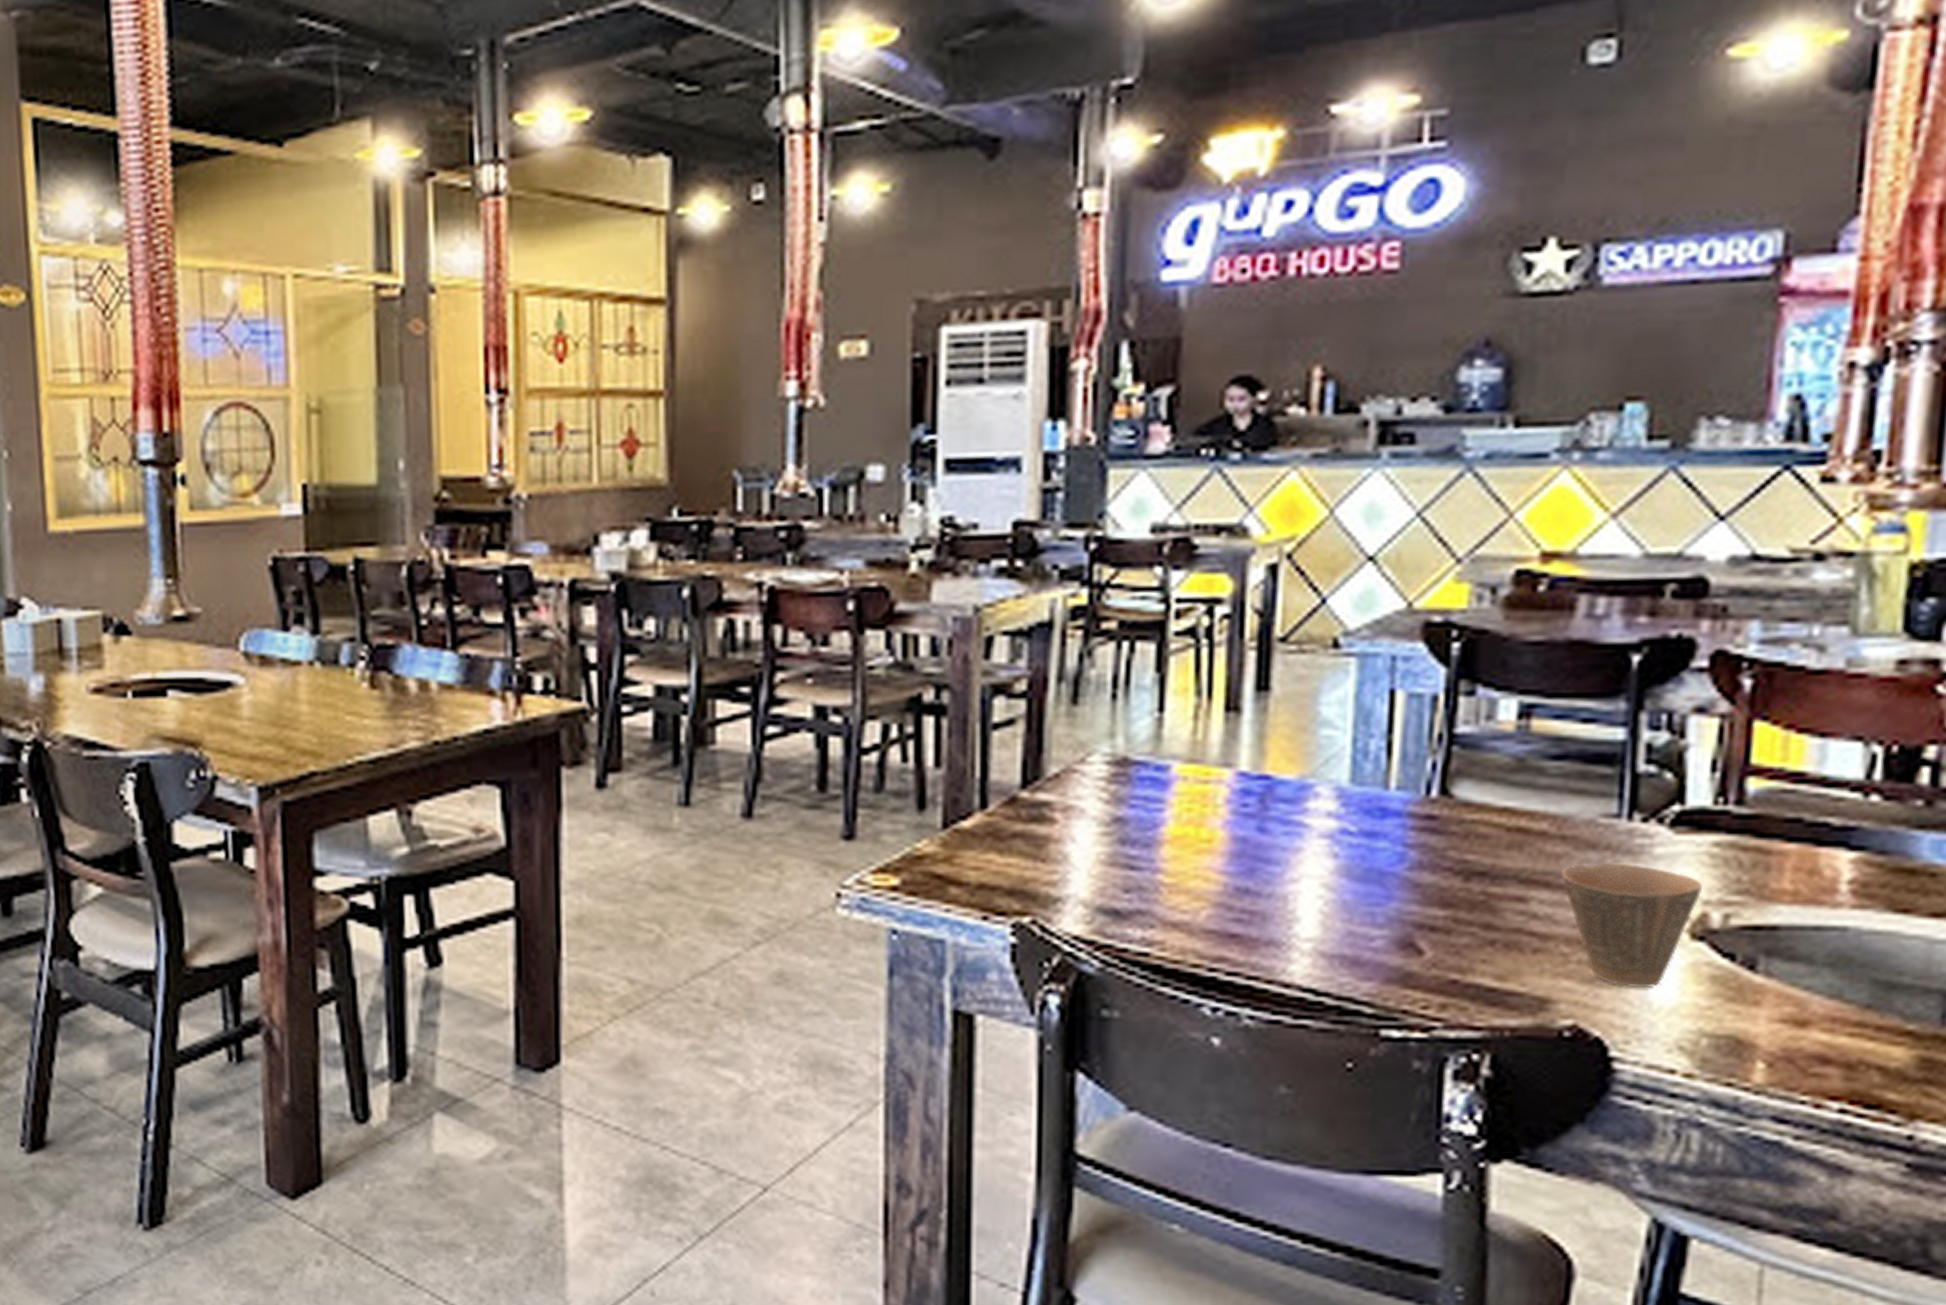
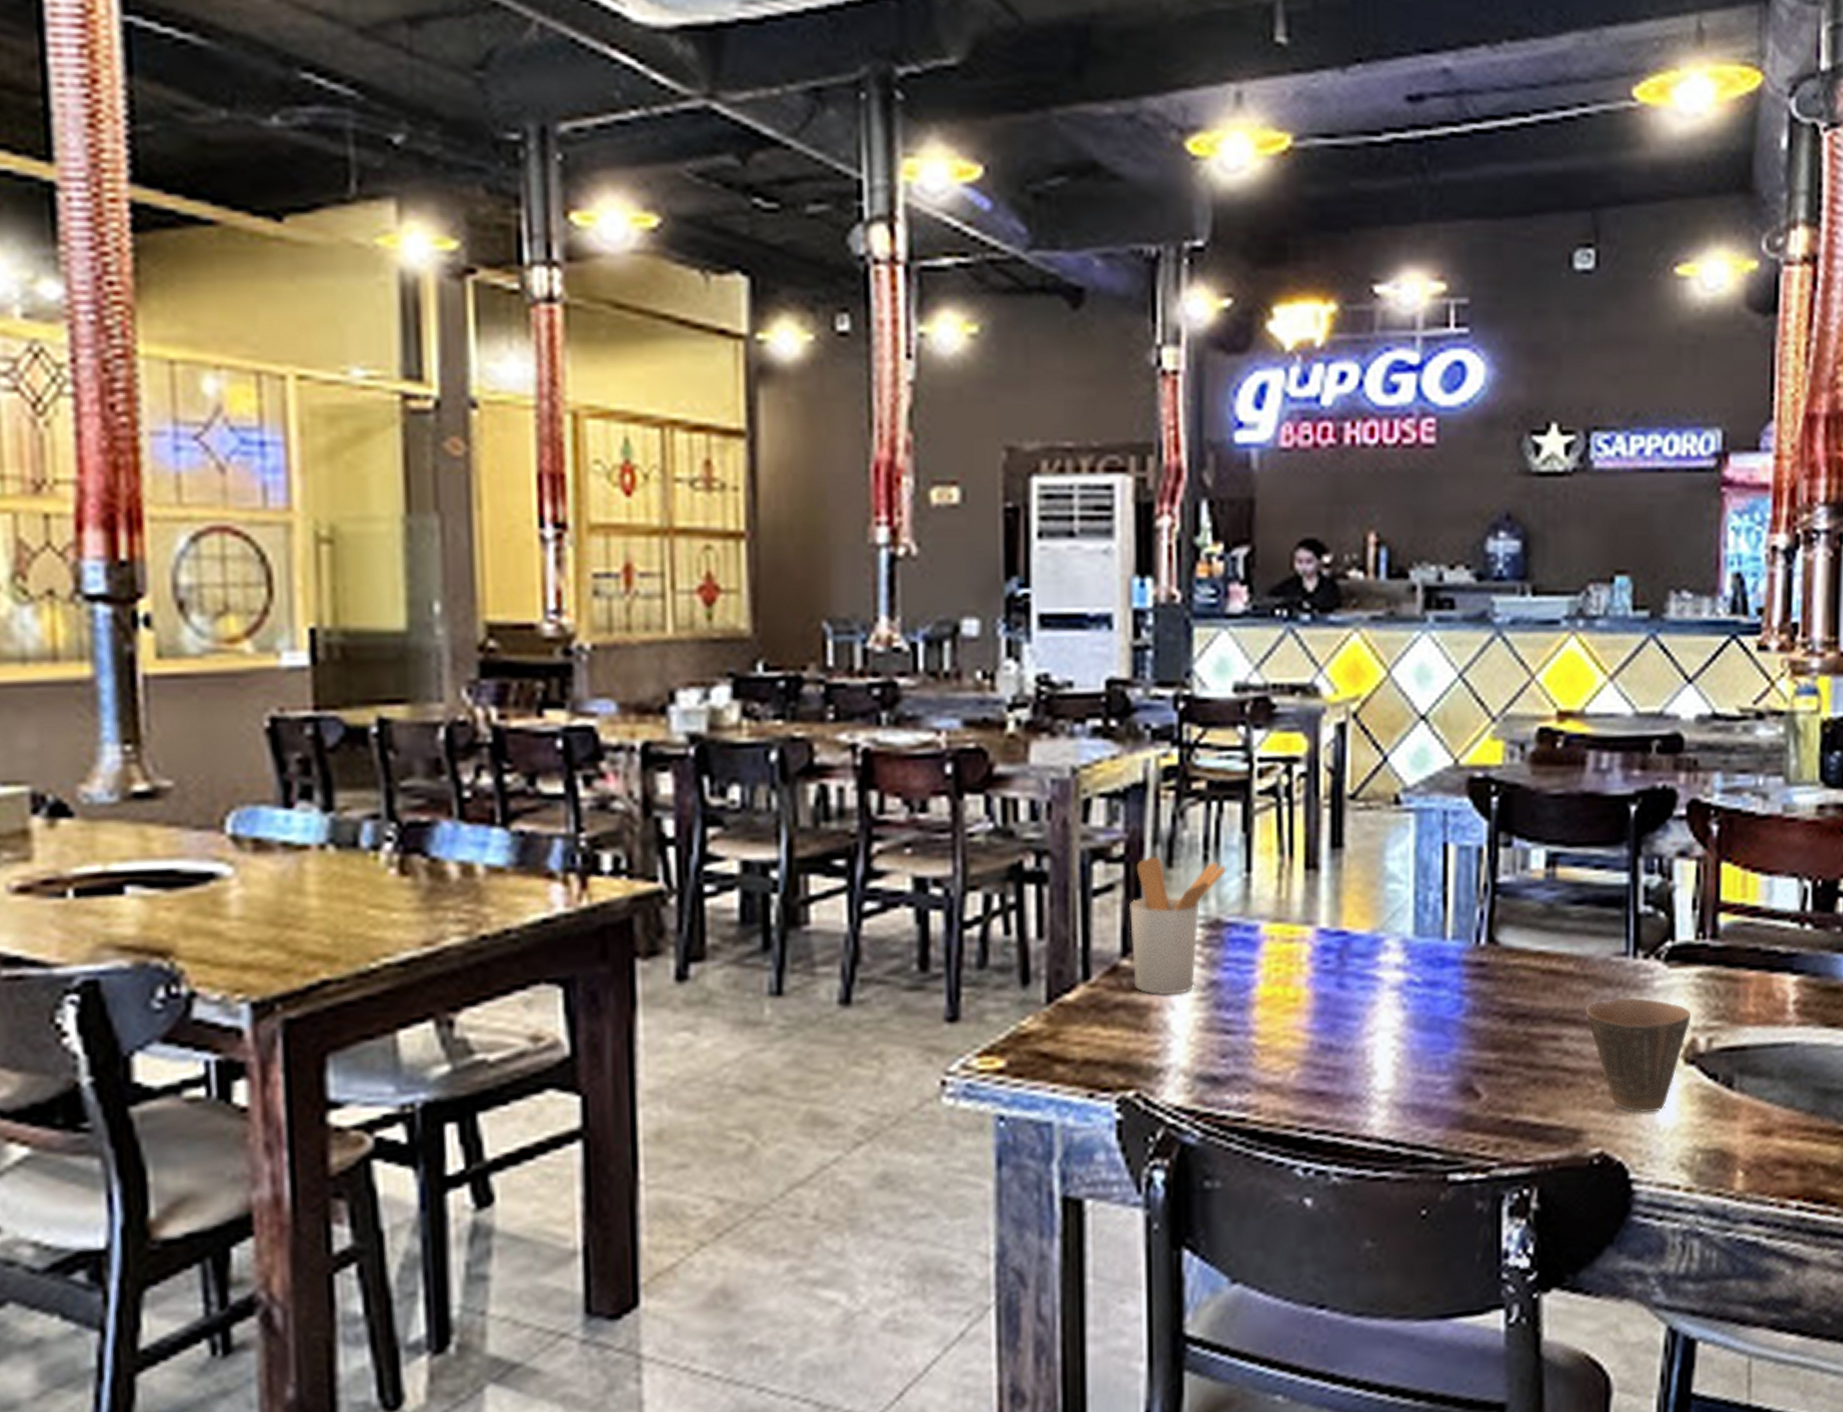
utensil holder: none [1030,693,1137,828] -> present [1130,856,1227,995]

